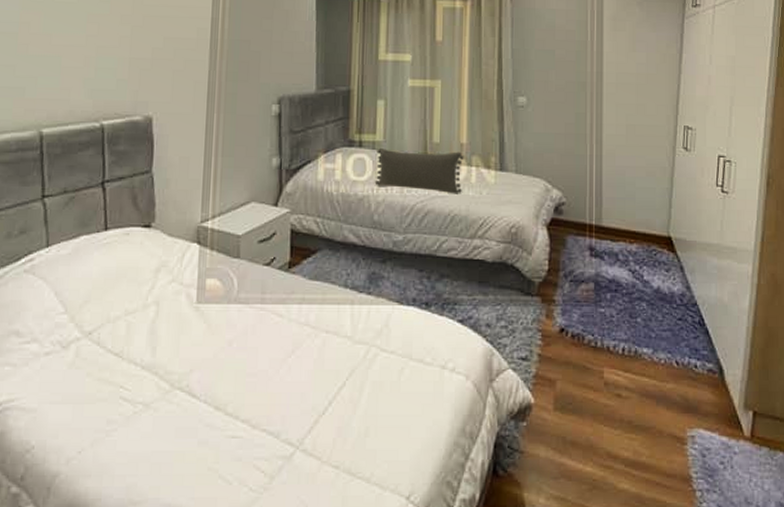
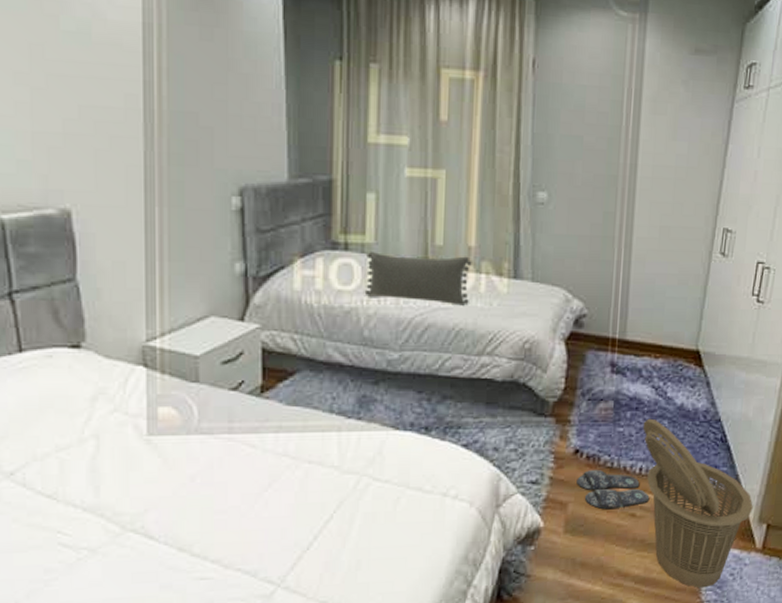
slippers: none [563,349,634,389] -> present [576,470,650,510]
laundry basket: none [622,300,737,476] -> present [642,418,753,588]

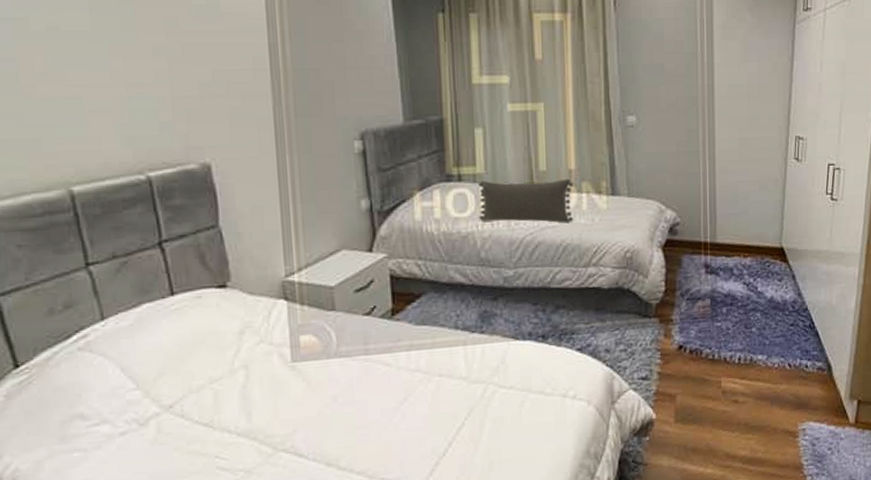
slippers: present [576,470,650,510] -> none [683,362,750,399]
laundry basket: present [642,418,753,588] -> none [738,312,844,464]

